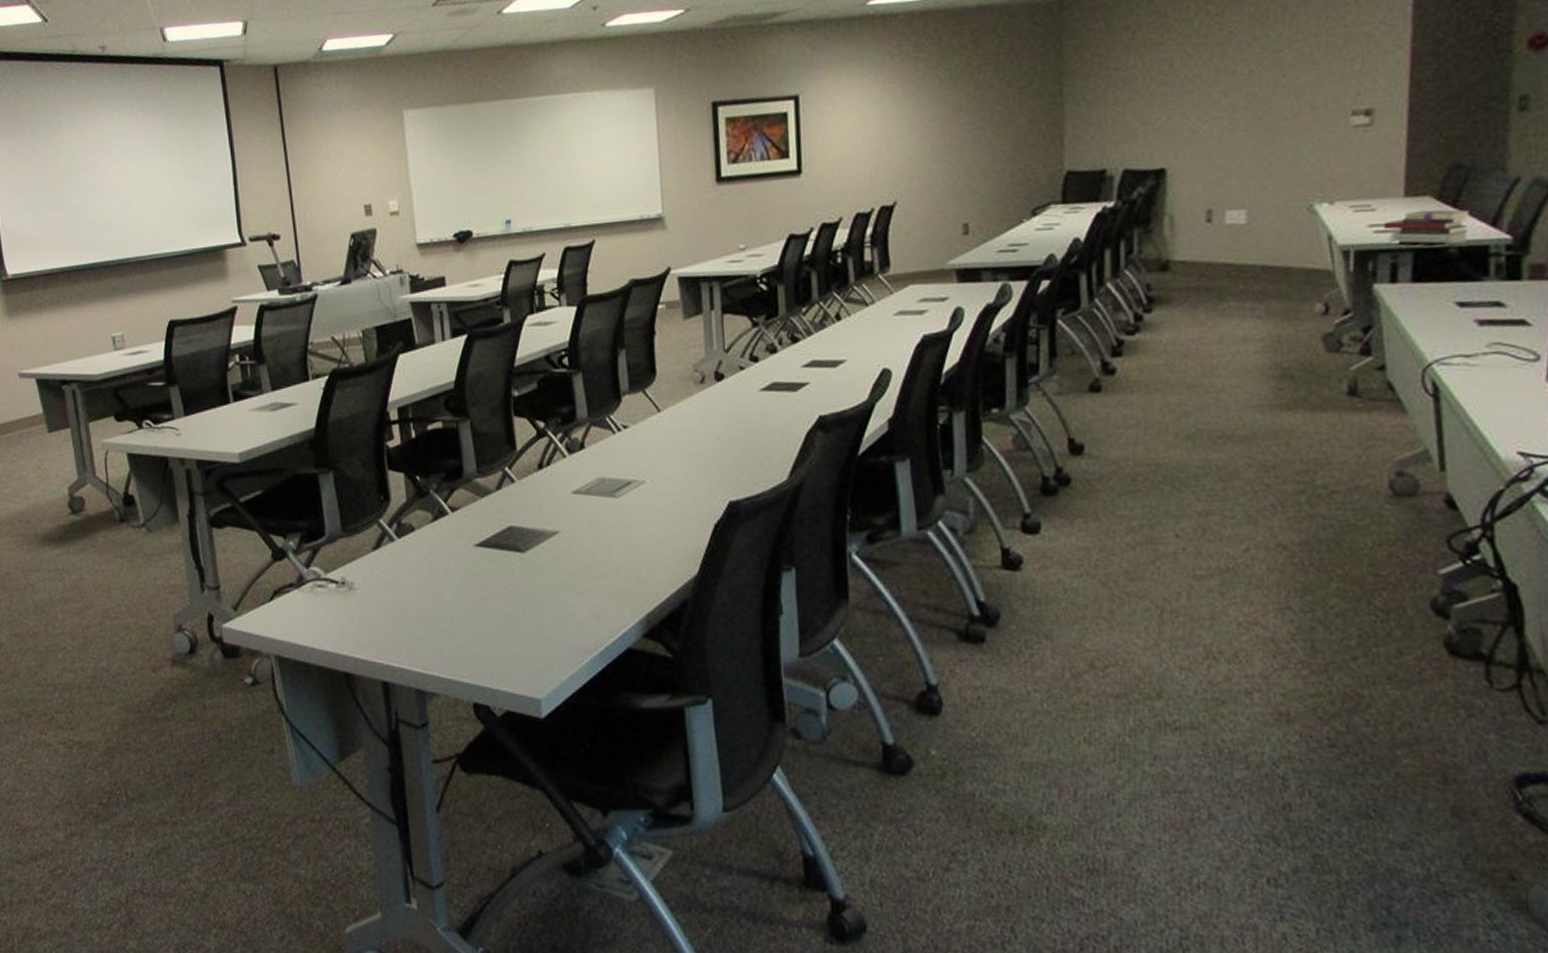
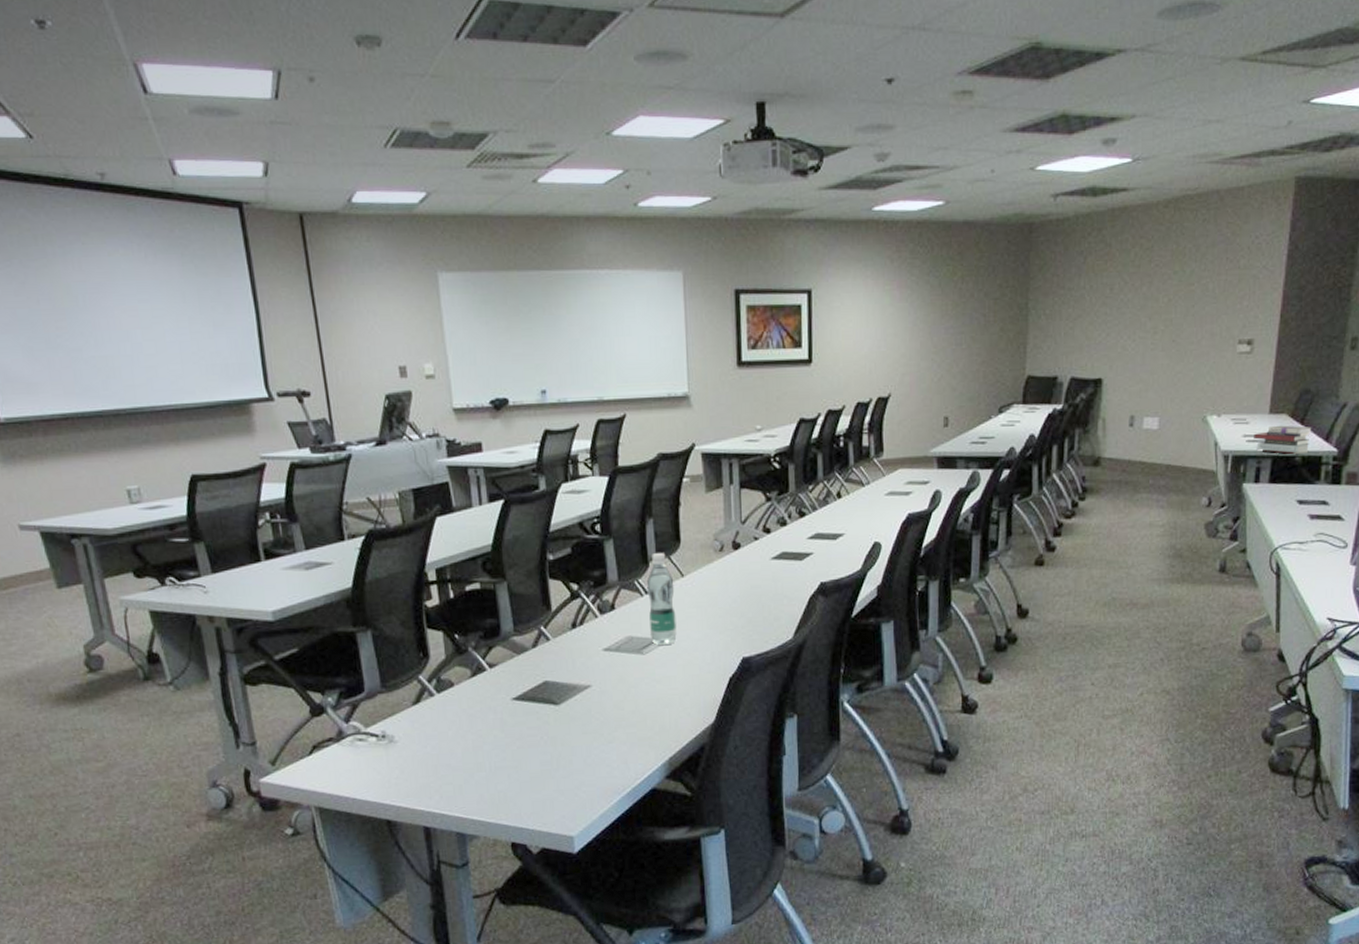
bottle: none [619,386,653,487] -> present [646,553,677,645]

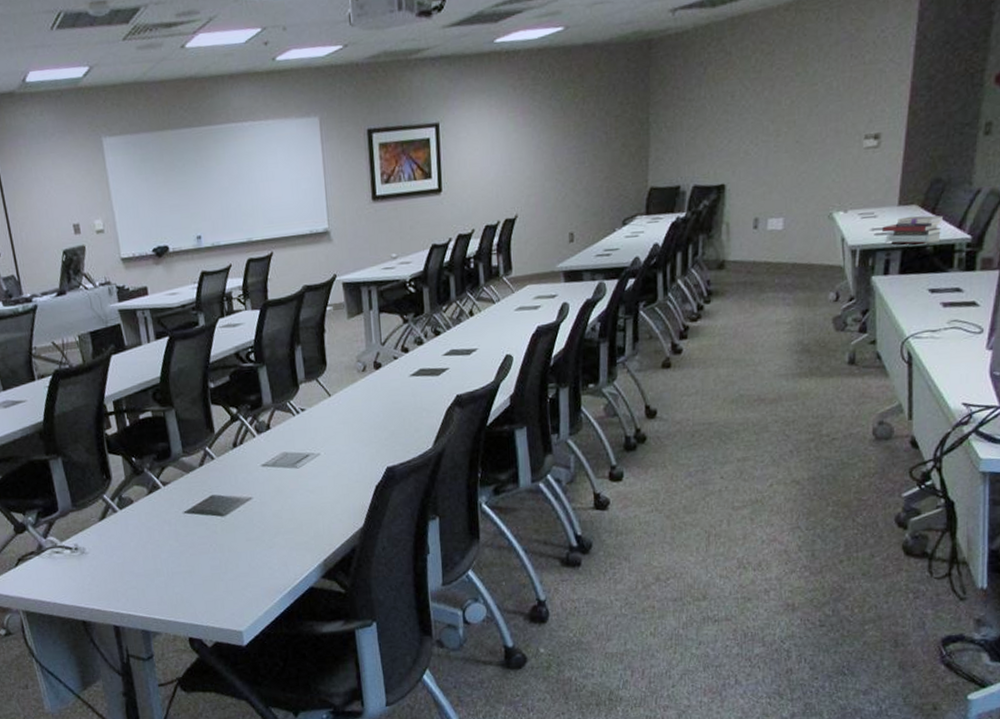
bottle: present [646,553,677,645] -> none [297,376,327,459]

